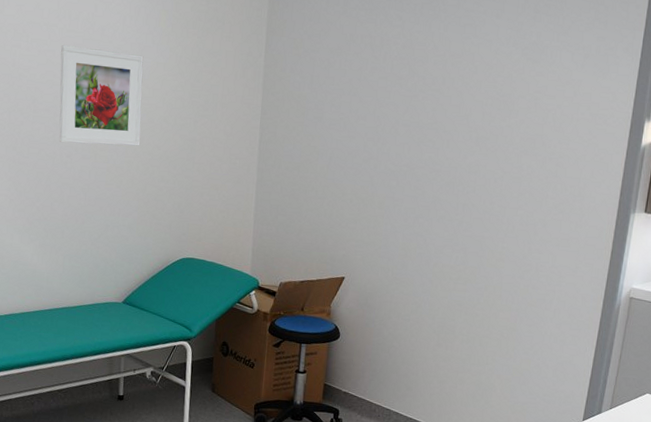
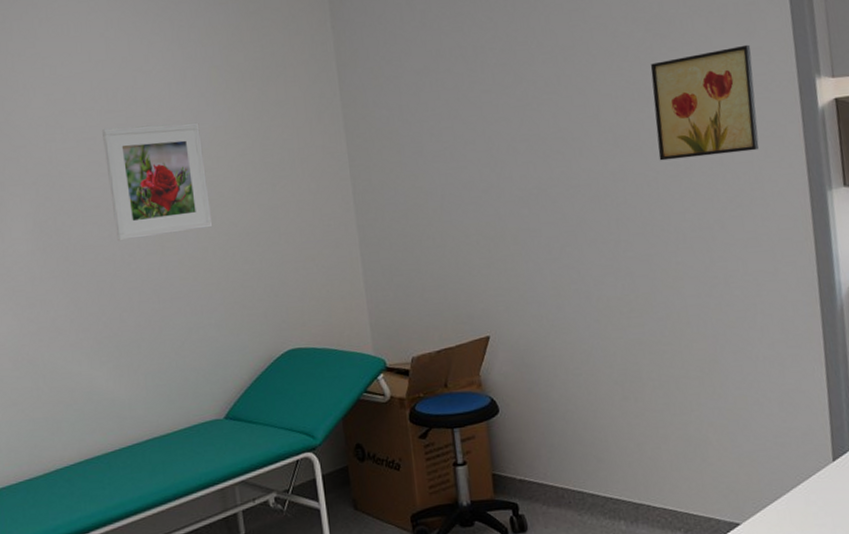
wall art: none [508,82,602,170] -> present [650,44,760,161]

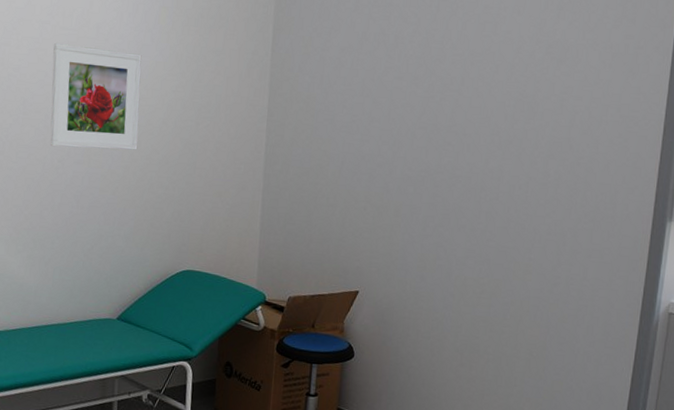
wall art: present [650,44,760,161] -> none [533,82,632,176]

